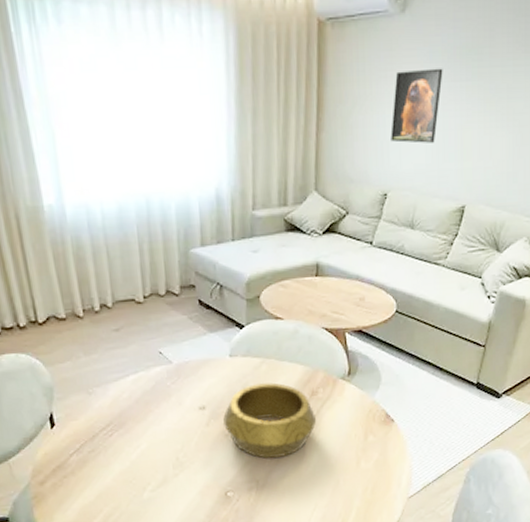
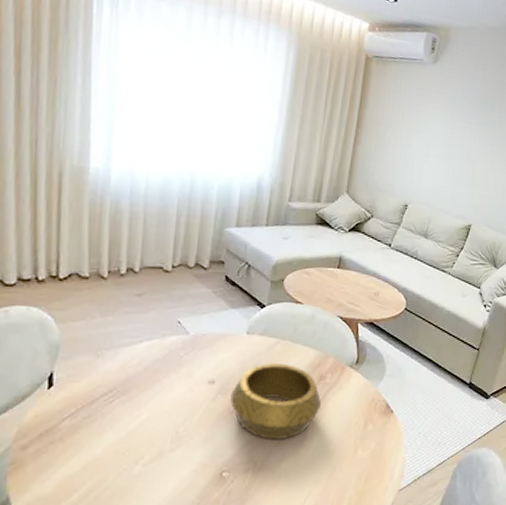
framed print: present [390,68,443,143] -> none [415,107,462,169]

